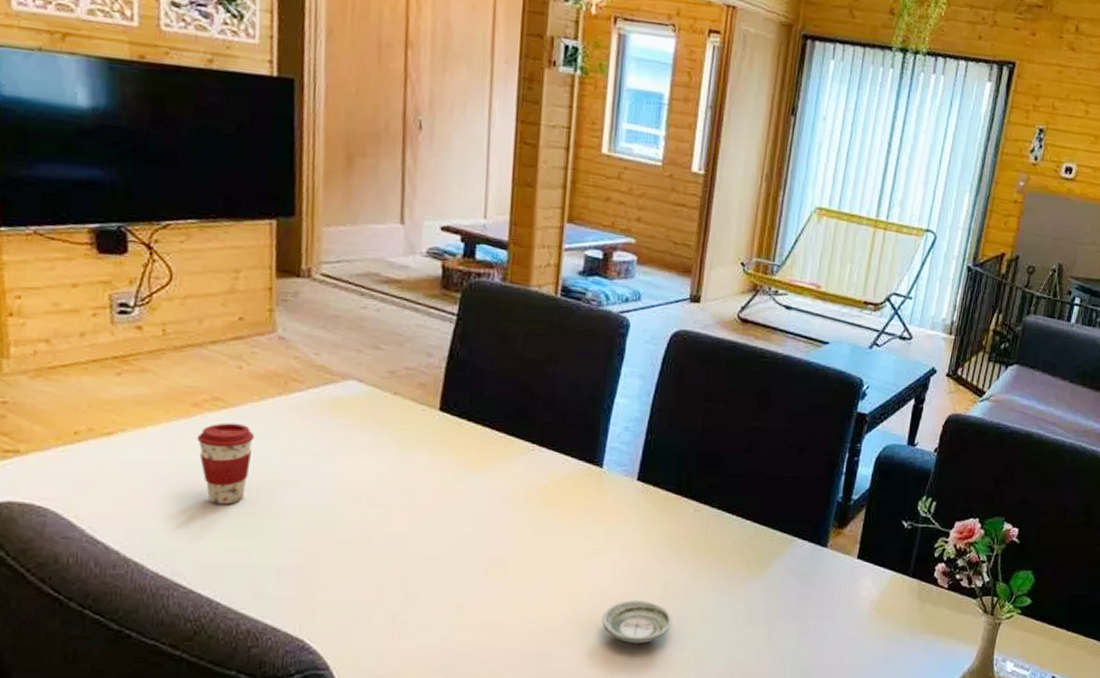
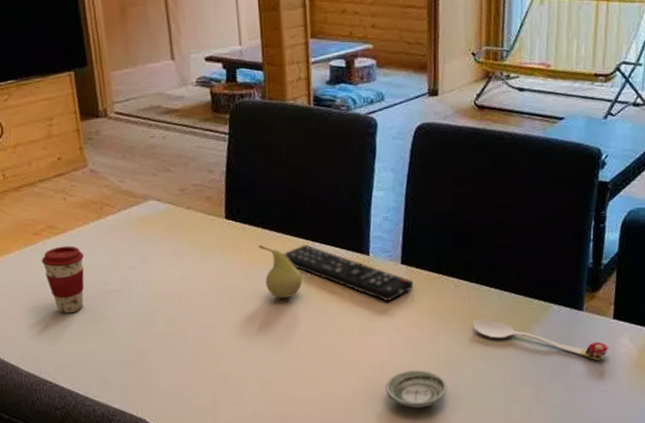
fruit: none [474,444,522,508] -> present [258,244,303,298]
remote control: none [502,449,649,522] -> present [283,244,414,302]
spoon: none [708,547,850,602] -> present [472,318,609,361]

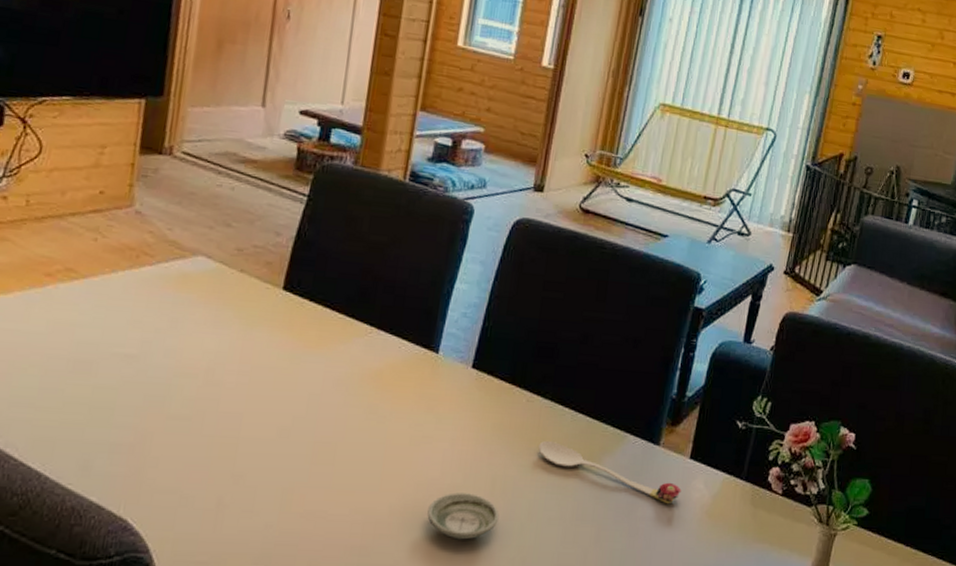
coffee cup: present [41,246,85,314] -> none [45,293,102,376]
fruit: present [258,244,303,298] -> none [313,324,358,390]
remote control: present [283,244,414,302] -> none [340,331,483,410]

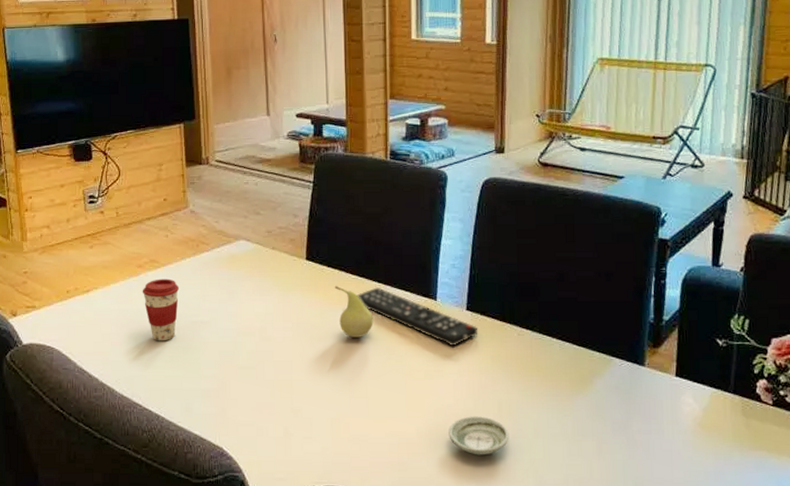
coffee cup: none [45,293,102,376] -> present [142,278,180,341]
fruit: none [313,324,358,390] -> present [334,285,373,337]
remote control: none [340,331,483,410] -> present [356,287,478,347]
spoon: present [538,440,682,504] -> none [534,367,672,418]

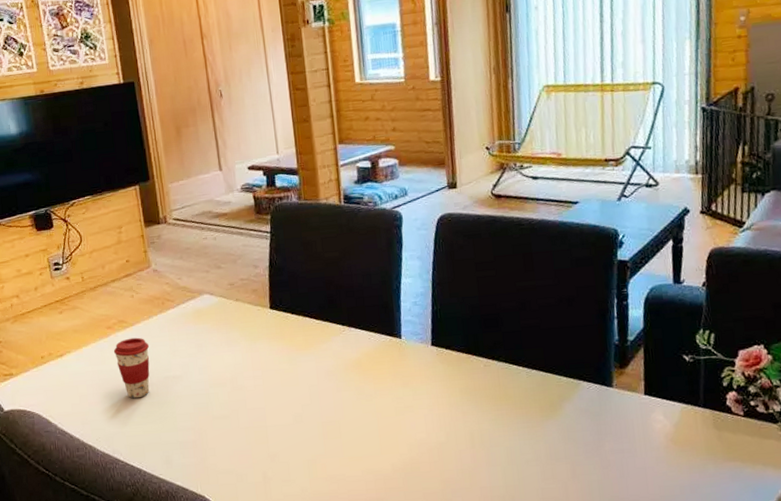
fruit: present [334,285,373,337] -> none [299,331,341,381]
remote control: present [356,287,478,347] -> none [322,330,445,382]
saucer: present [449,416,509,455] -> none [423,447,484,486]

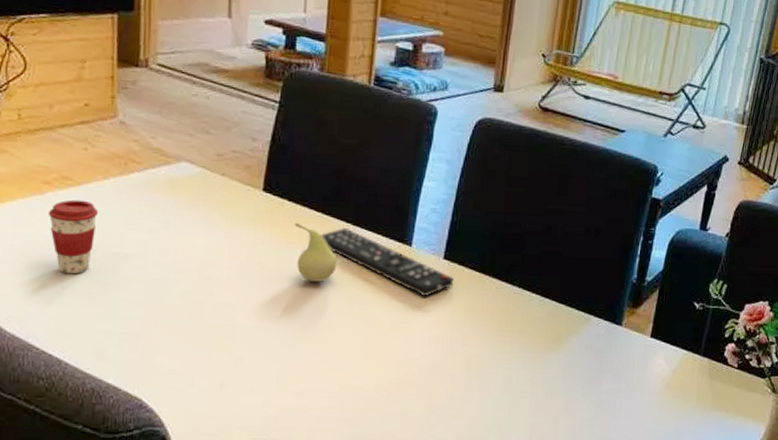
fruit: none [299,331,341,381] -> present [294,222,337,282]
remote control: none [322,330,445,382] -> present [320,227,455,297]

